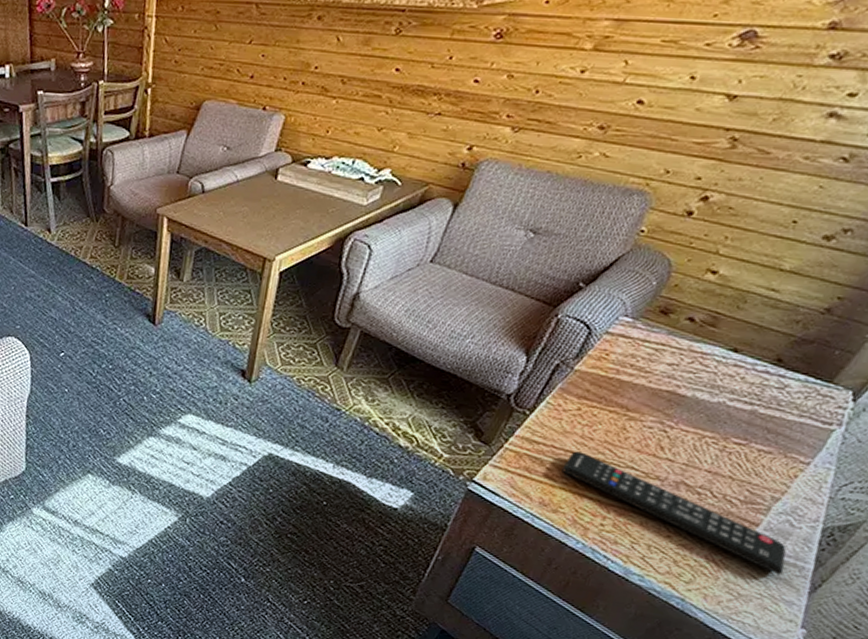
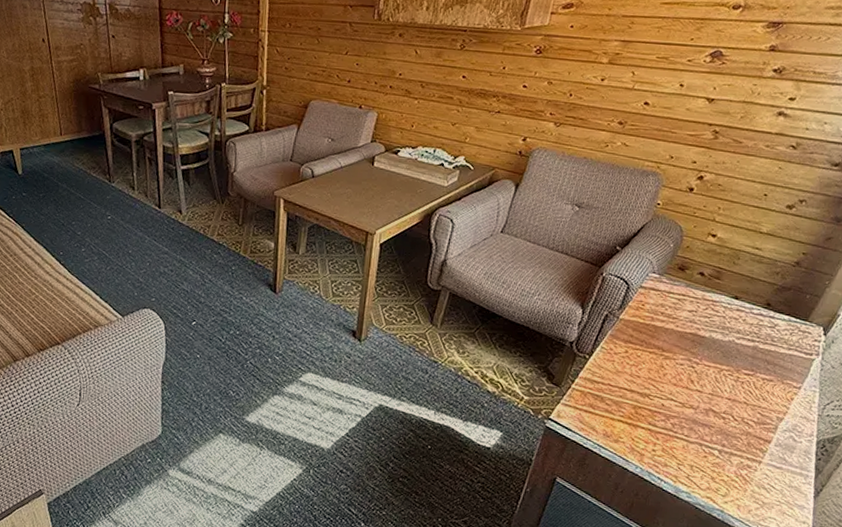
remote control: present [561,451,787,575] -> none [618,388,794,484]

